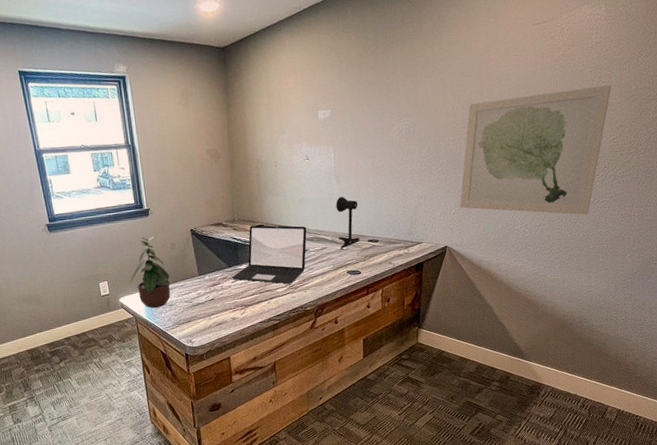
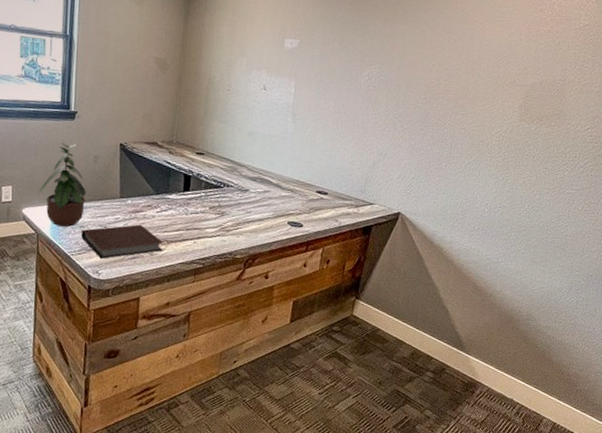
notebook: none [171,295,243,329] -> present [81,224,164,259]
laptop: present [232,225,307,284] -> none [157,152,252,225]
desk lamp: present [336,197,360,249] -> none [284,137,312,196]
wall art: present [459,85,612,215] -> none [420,62,594,204]

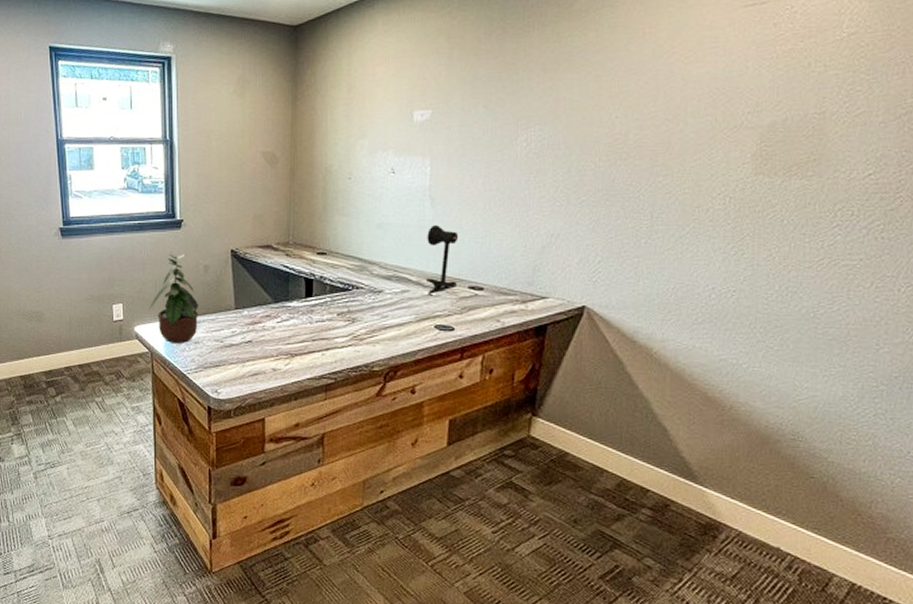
notebook: present [81,224,164,259] -> none [197,337,287,377]
desk lamp: none [284,137,312,196] -> present [426,225,459,295]

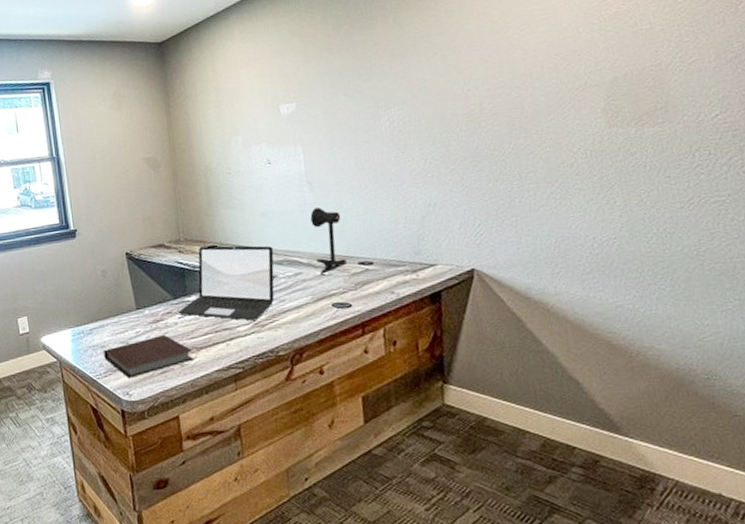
potted plant: present [149,251,198,343] -> none [53,261,103,350]
notebook: none [197,337,287,377] -> present [103,334,194,378]
laptop: none [277,253,384,333] -> present [178,245,275,321]

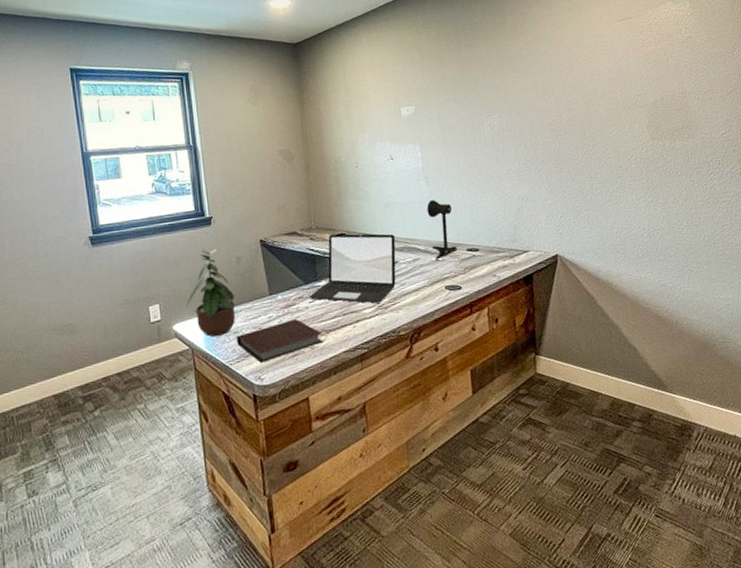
potted plant: none [53,261,103,350] -> present [186,248,236,337]

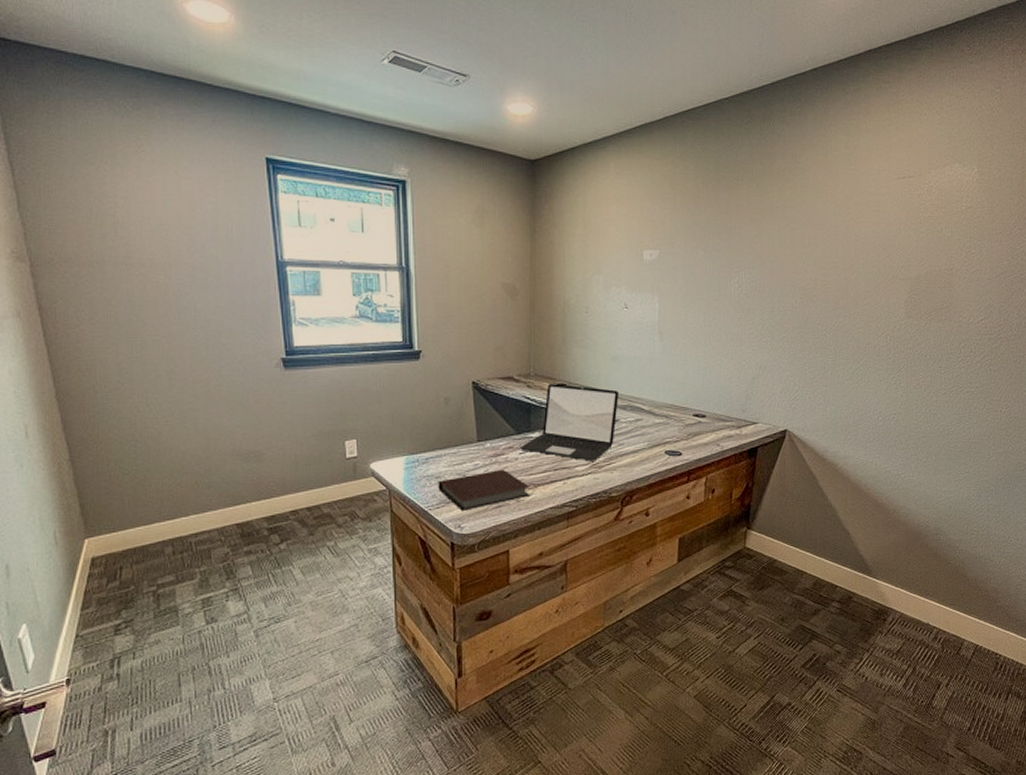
potted plant: present [186,248,236,337] -> none [386,384,439,479]
desk lamp: present [426,200,457,260] -> none [657,358,684,422]

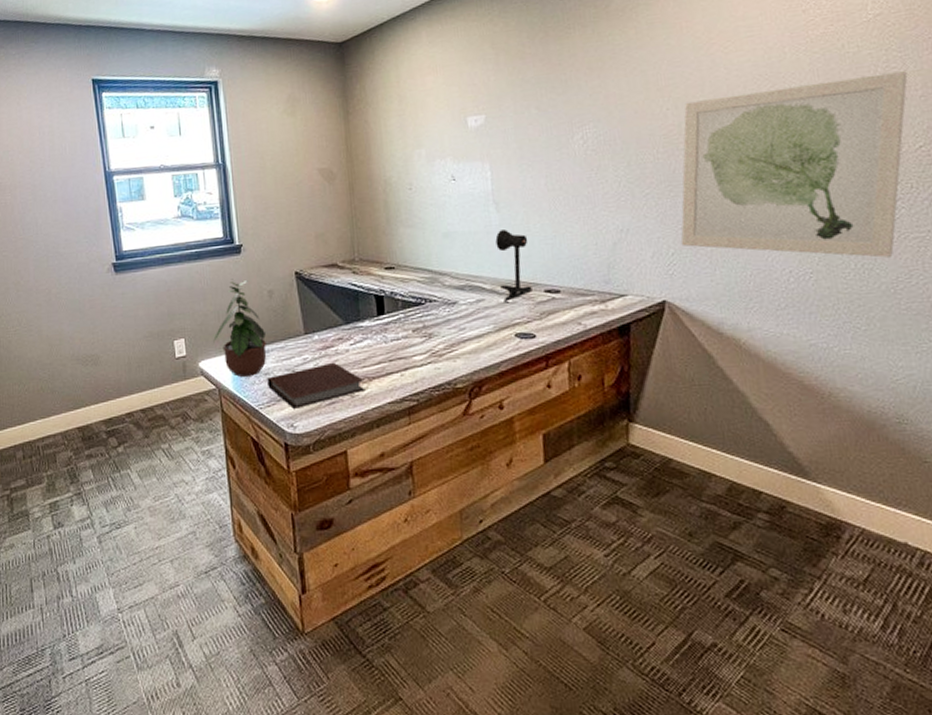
potted plant: none [386,384,439,479] -> present [213,279,267,377]
laptop: present [520,384,620,461] -> none [350,267,456,350]
desk lamp: none [657,358,684,422] -> present [495,230,532,302]
wall art: none [804,257,982,406] -> present [680,71,908,258]

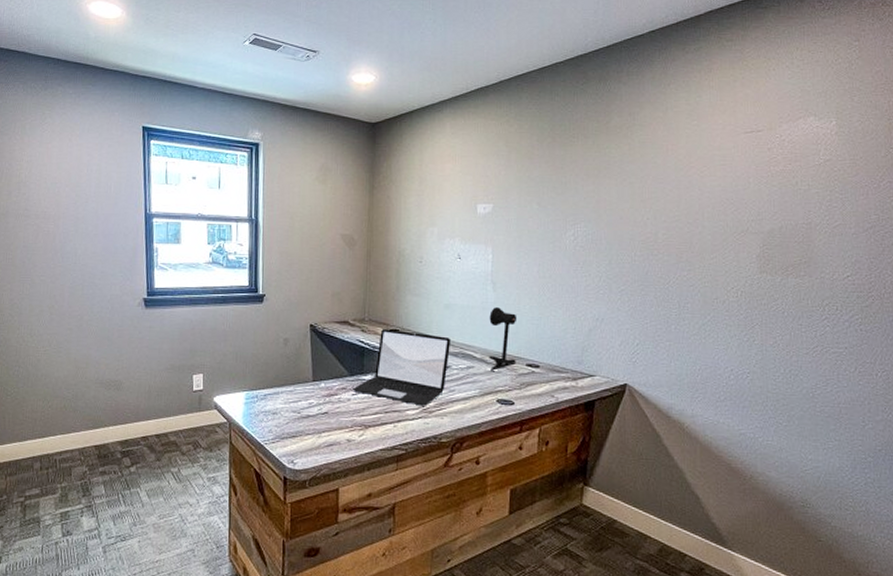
potted plant: present [213,279,267,377] -> none [229,324,277,414]
notebook: present [267,362,366,409] -> none [274,408,361,447]
laptop: none [350,267,456,350] -> present [353,329,451,406]
wall art: present [680,71,908,258] -> none [645,211,845,366]

